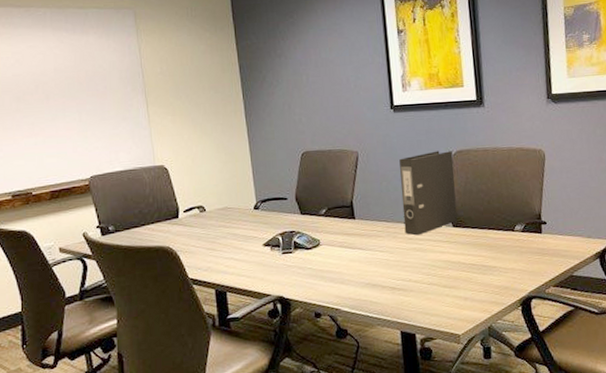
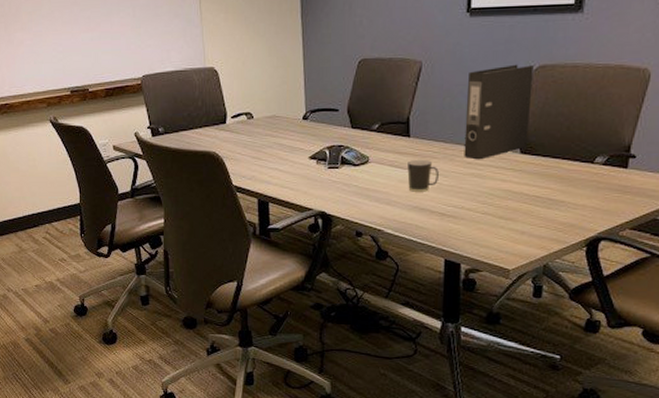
mug: none [356,239,385,270] -> present [407,160,439,192]

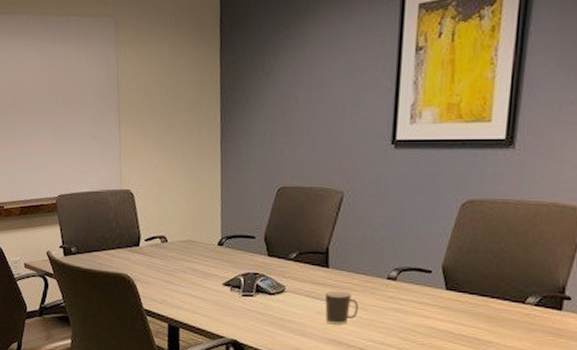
binder: present [464,64,534,160] -> none [385,198,461,295]

